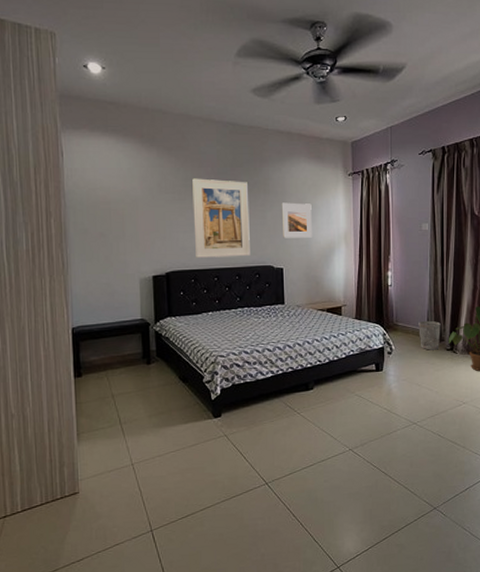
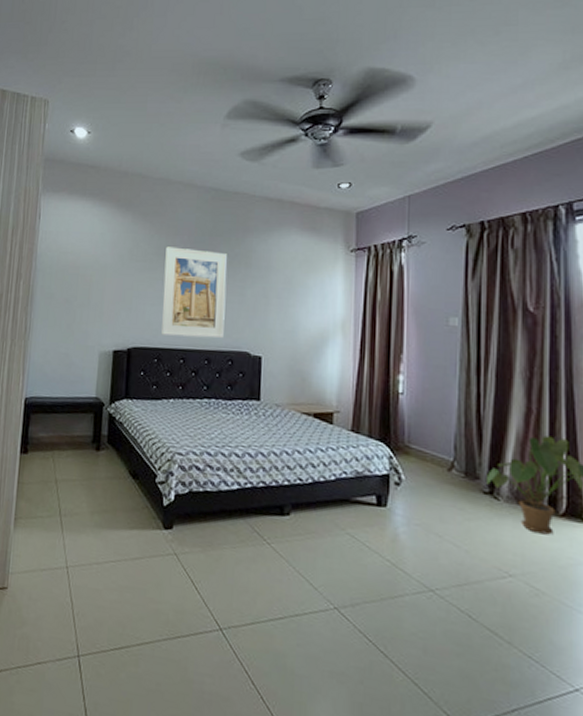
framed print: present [281,202,312,238] -> none [264,279,302,323]
wastebasket: present [418,320,441,350] -> none [441,446,475,491]

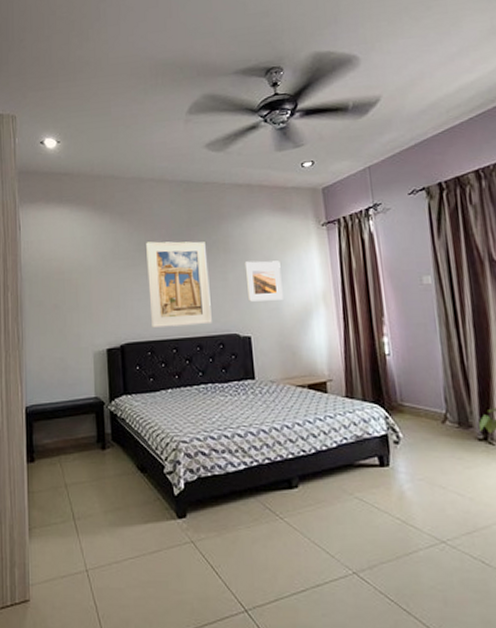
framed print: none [264,279,302,323] -> present [244,260,283,302]

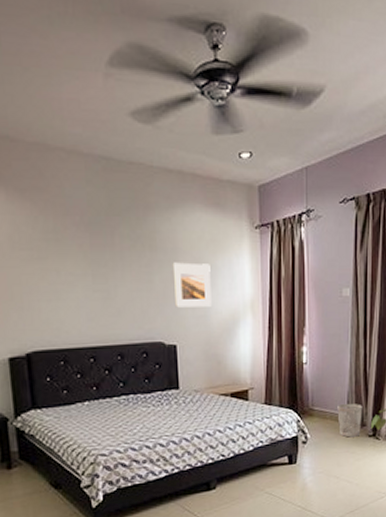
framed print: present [146,241,212,328] -> none [55,230,135,334]
wastebasket: none [432,399,467,440] -> present [337,403,362,438]

